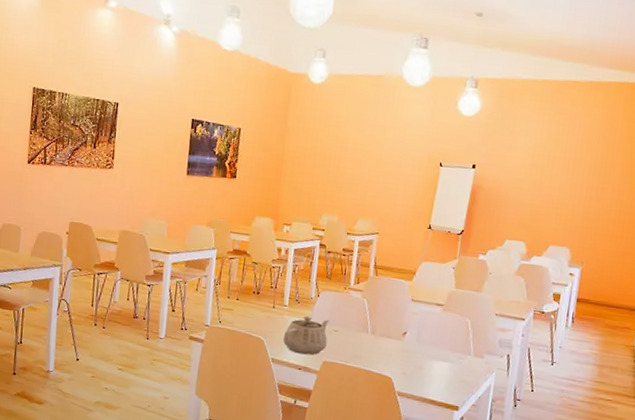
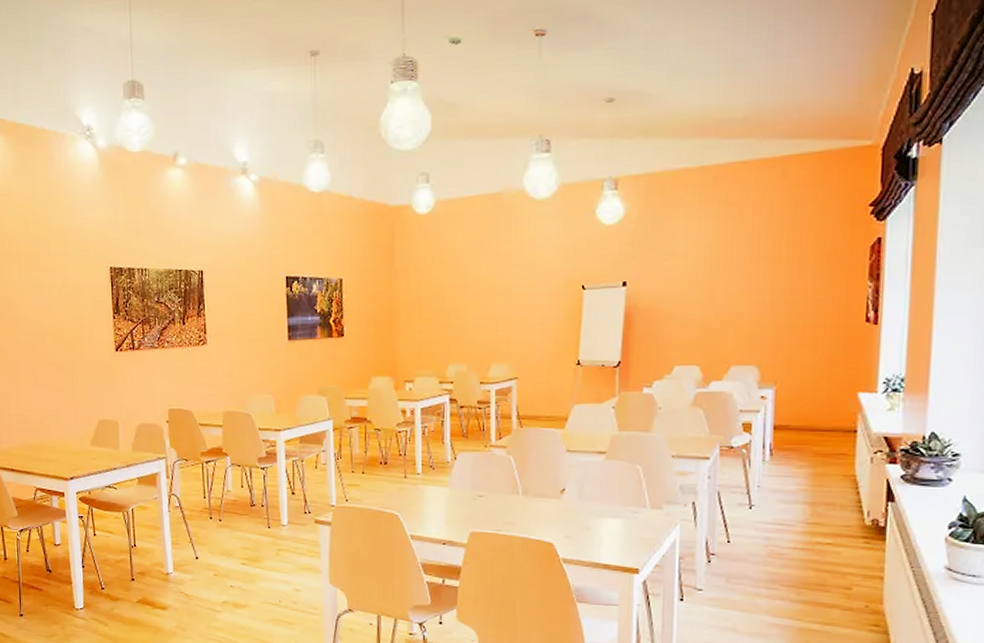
teapot: present [282,315,330,355] -> none [420,482,472,527]

